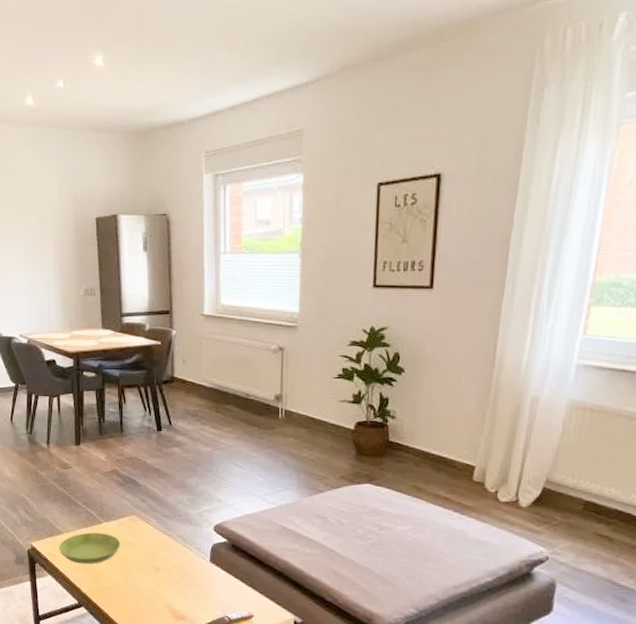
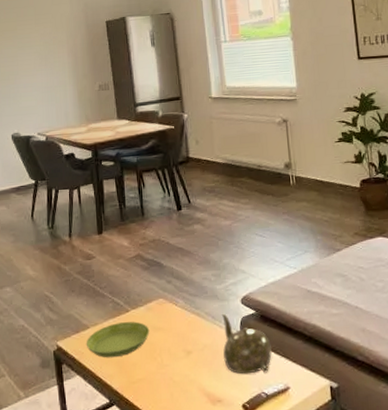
teapot: none [191,537,240,599] -> present [221,313,272,375]

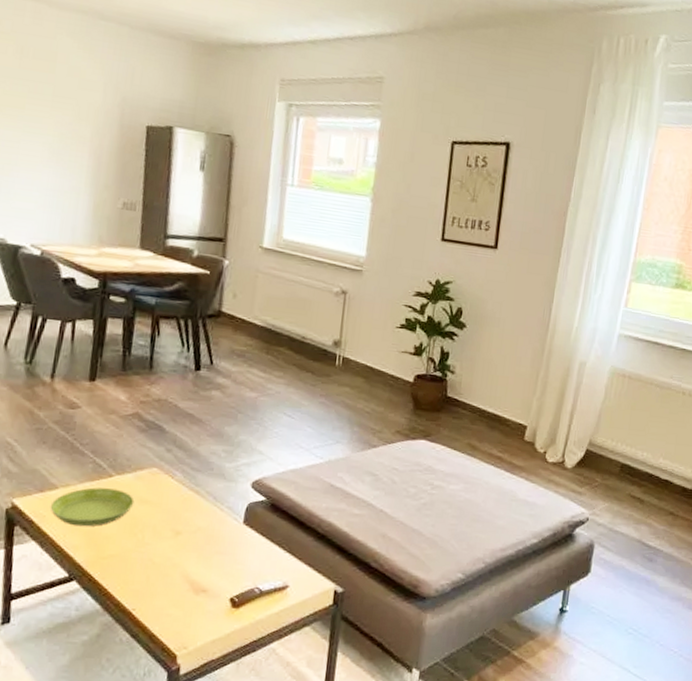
teapot: present [221,313,272,375] -> none [218,495,277,567]

